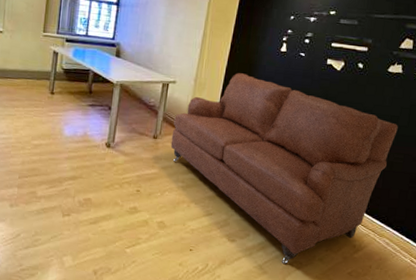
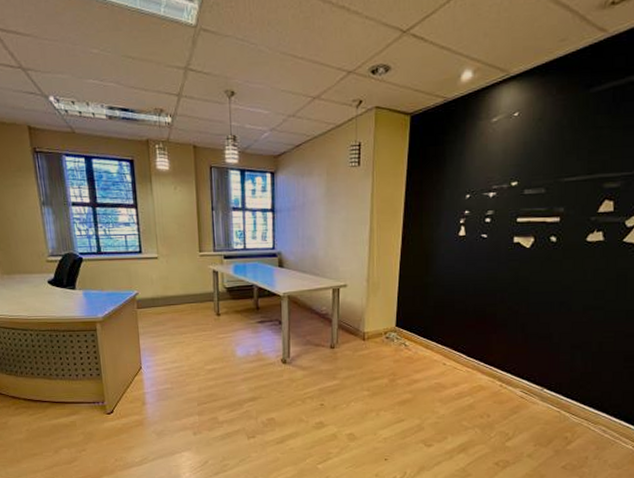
sofa: present [170,73,398,265] -> none [350,266,605,465]

